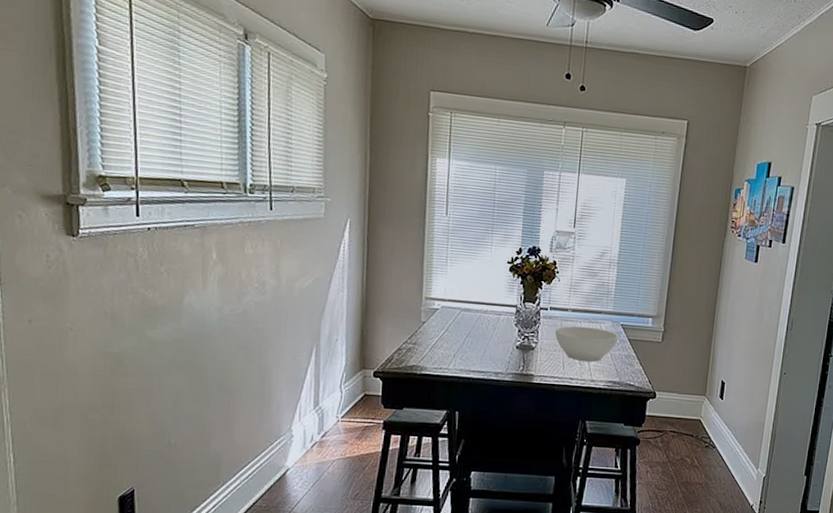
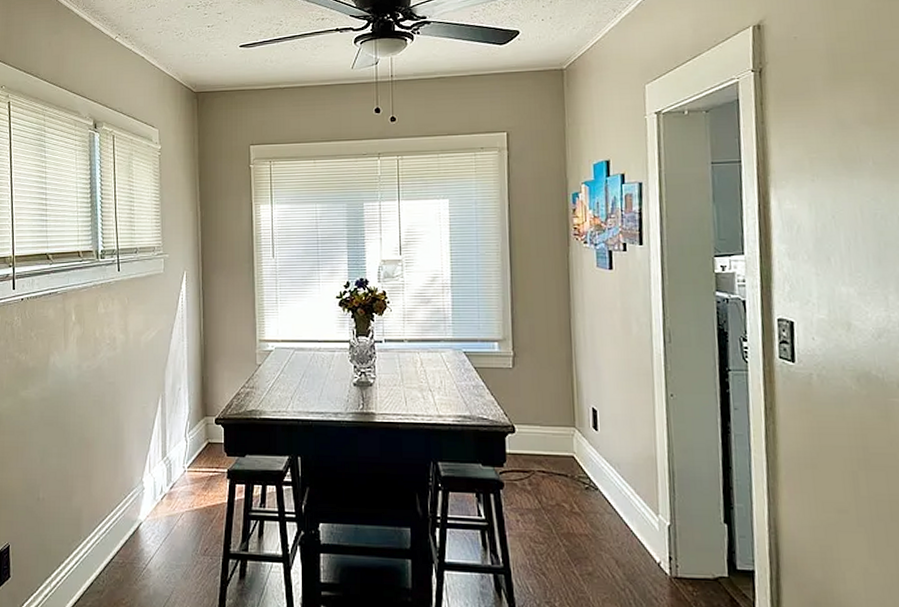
bowl: present [555,326,618,362] -> none [393,357,462,395]

